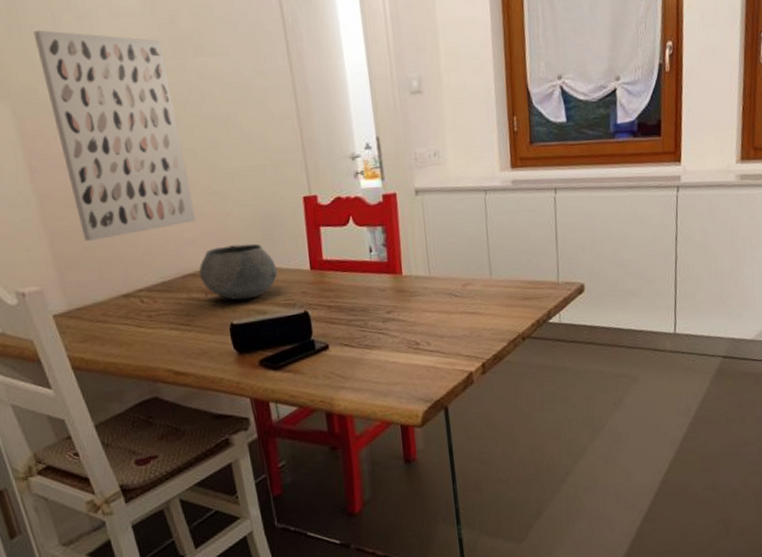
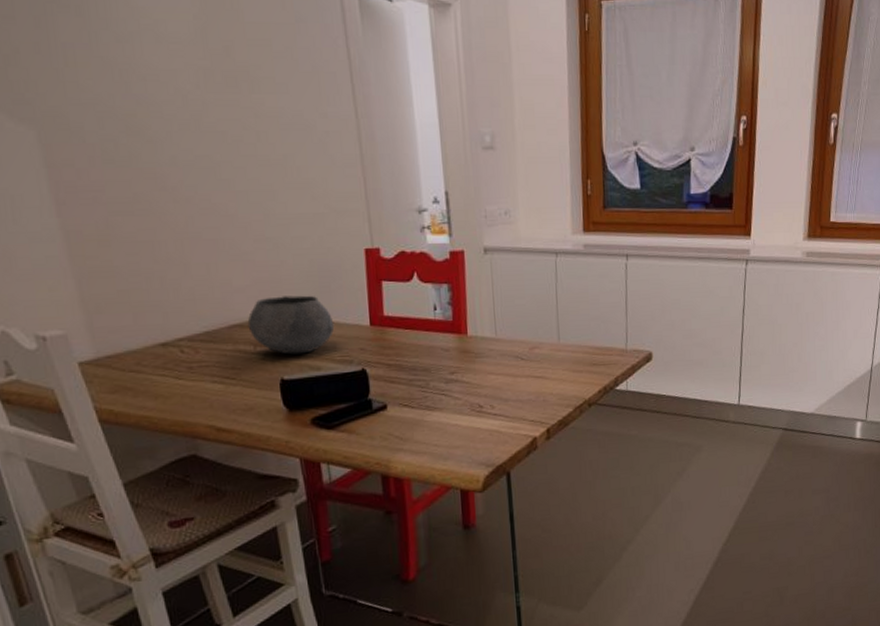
wall art: present [33,29,197,241] -> none [65,49,247,283]

